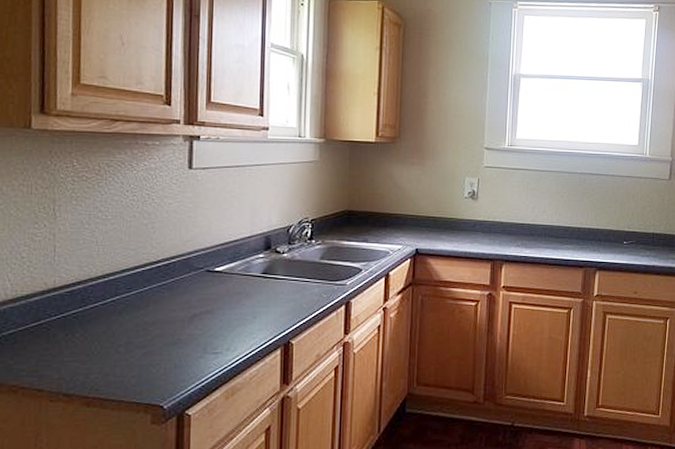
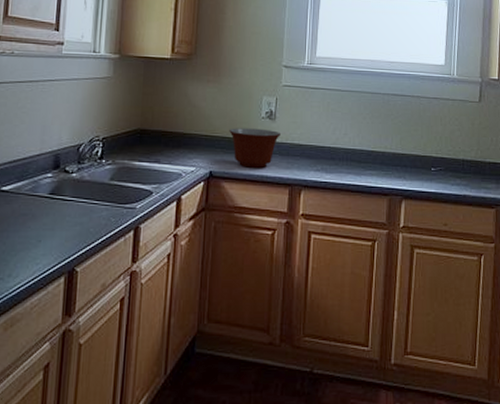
mixing bowl: none [434,208,483,245] -> present [229,128,280,168]

